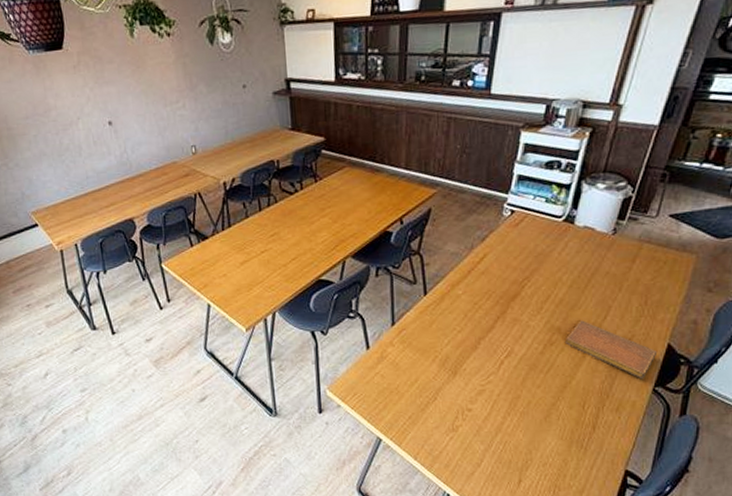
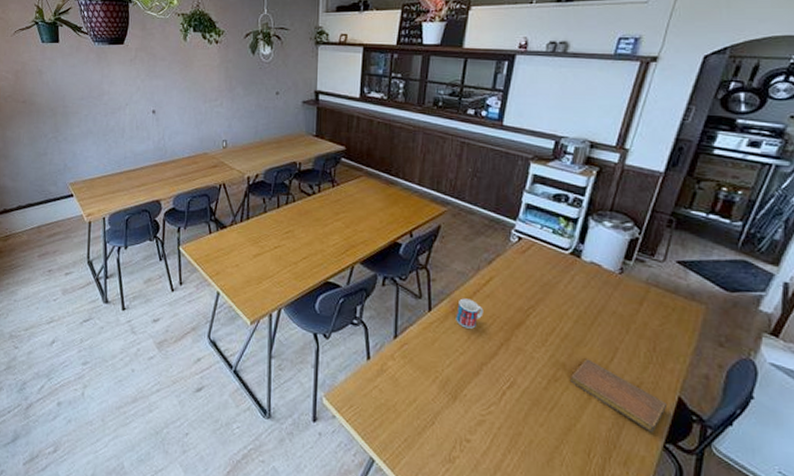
mug: none [451,278,479,307] -> present [456,298,484,329]

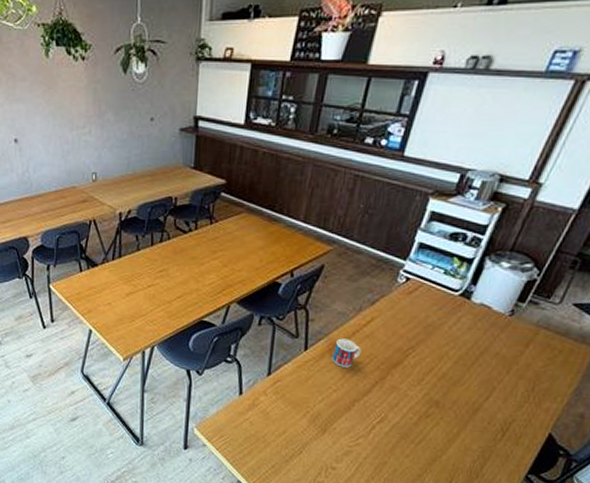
notebook: present [571,359,668,433] -> none [442,397,537,465]

